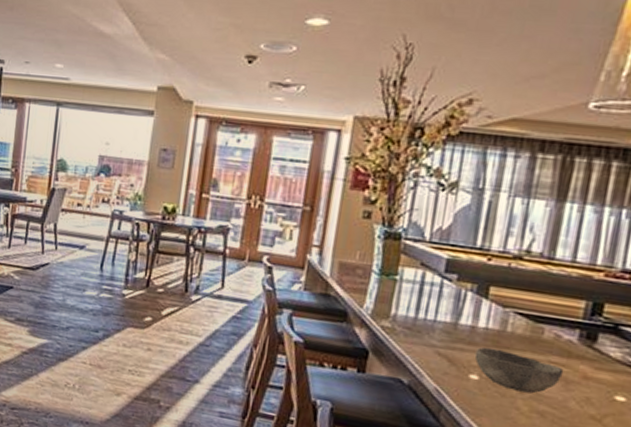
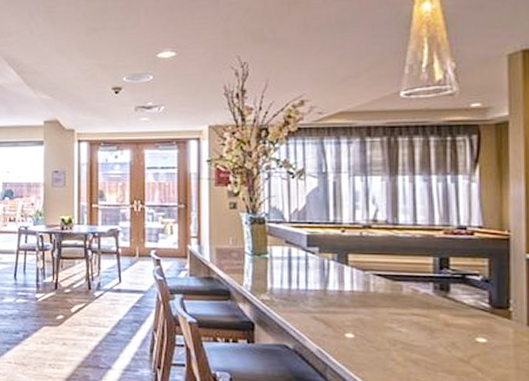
bowl: present [474,347,564,394] -> none [346,307,427,345]

